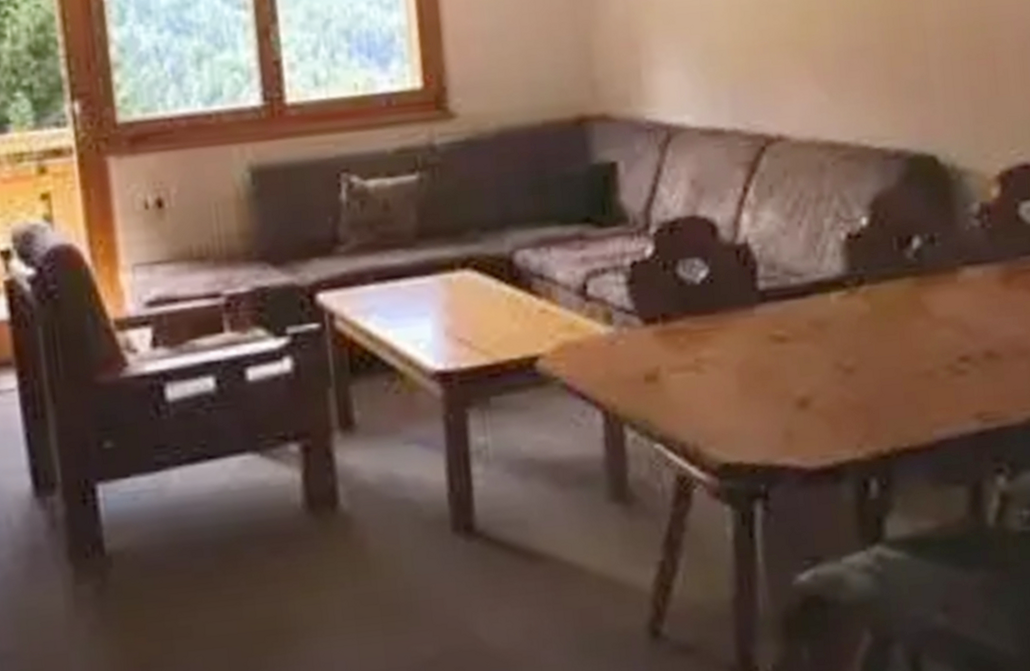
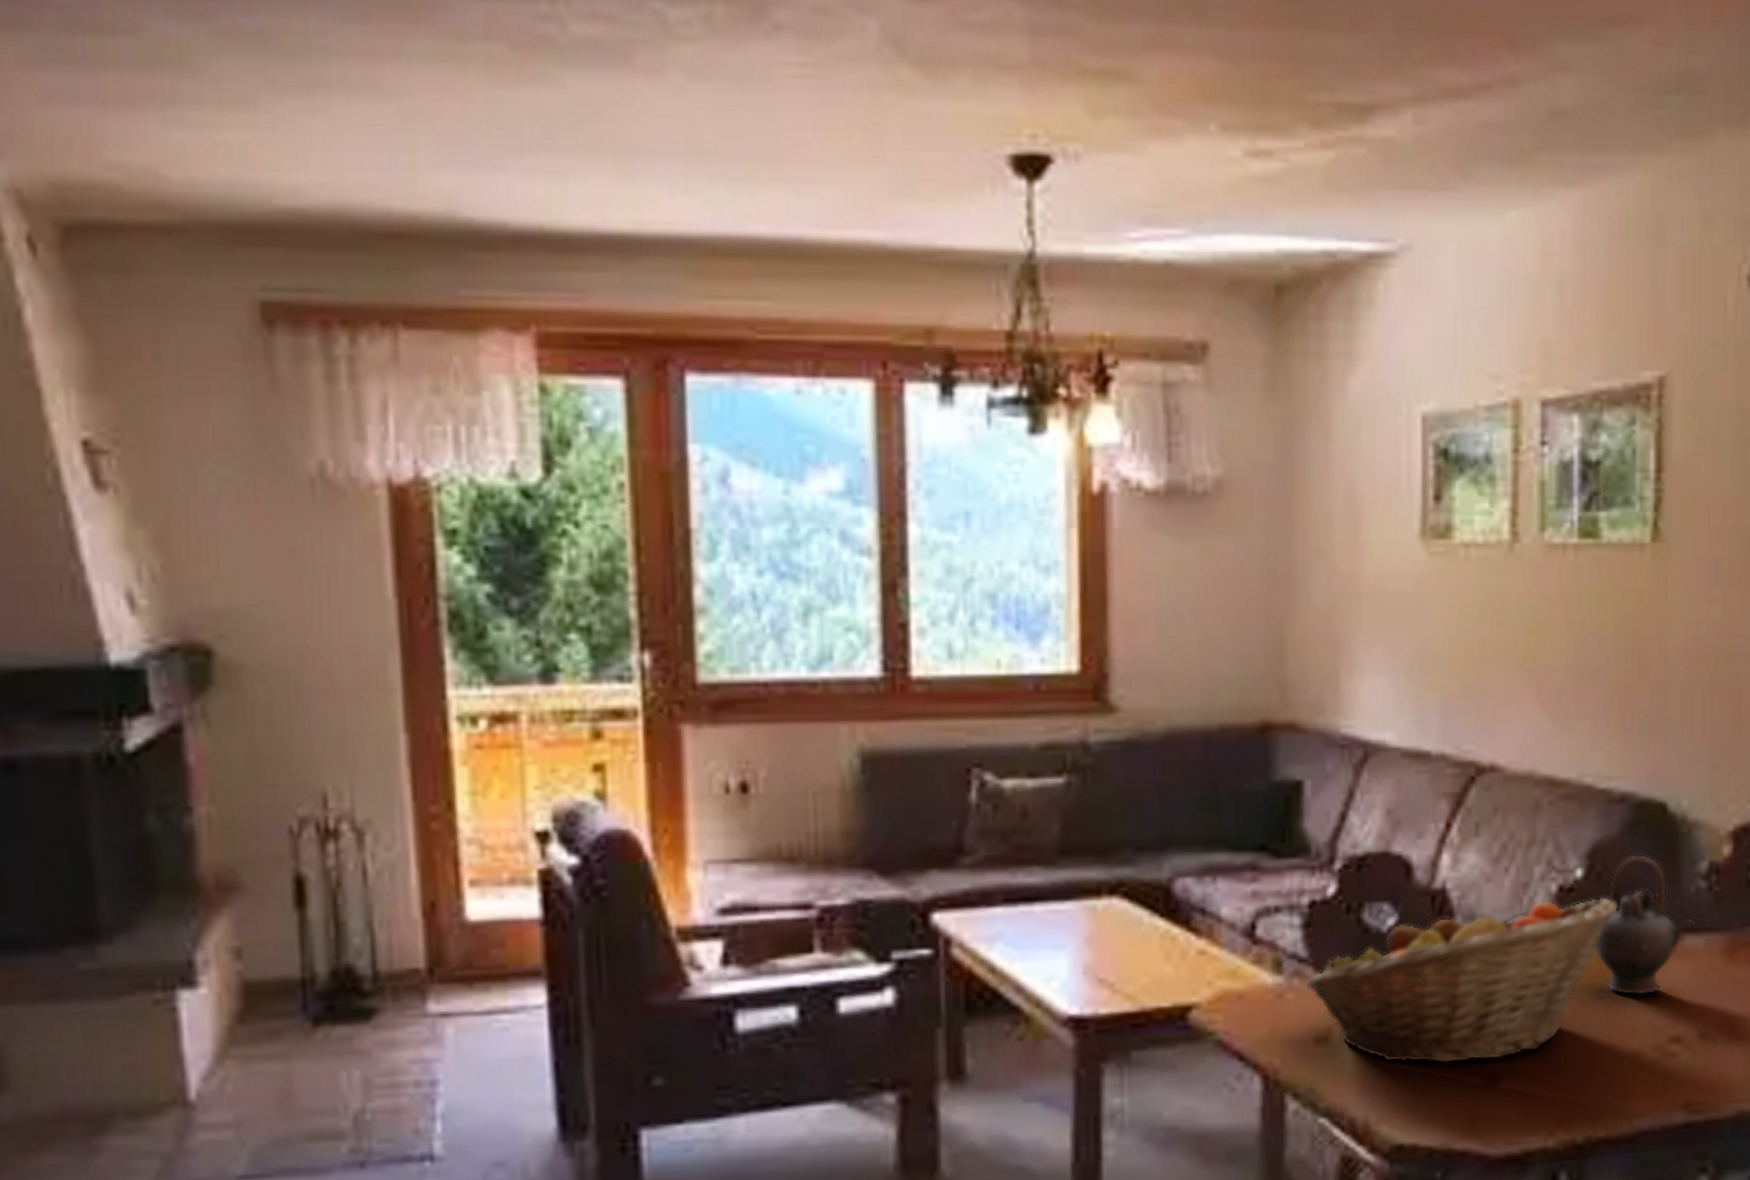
fruit basket: none [633,240,901,394] -> present [1305,897,1617,1064]
teapot: none [883,201,971,324] -> present [1594,854,1694,996]

